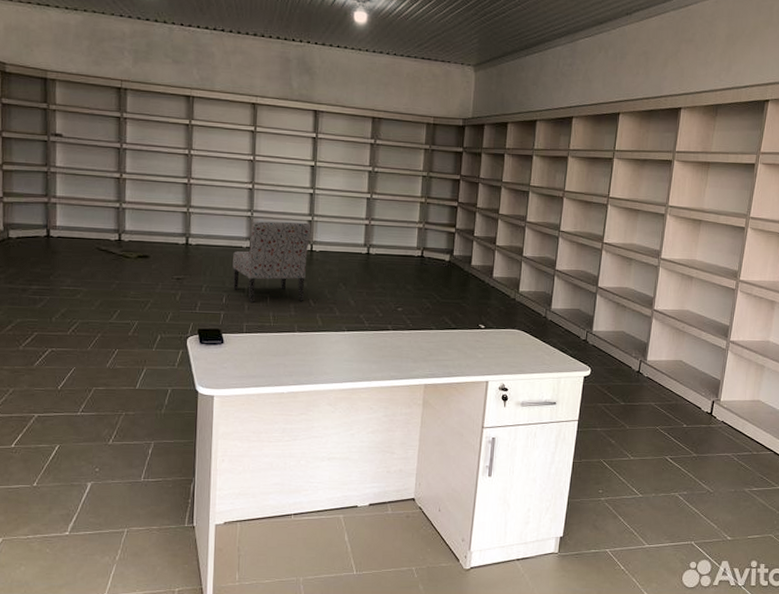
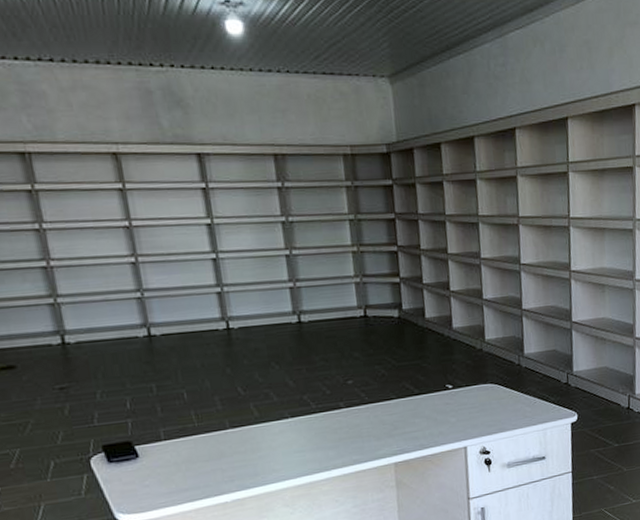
chair: present [233,221,311,303] -> none [128,295,231,403]

